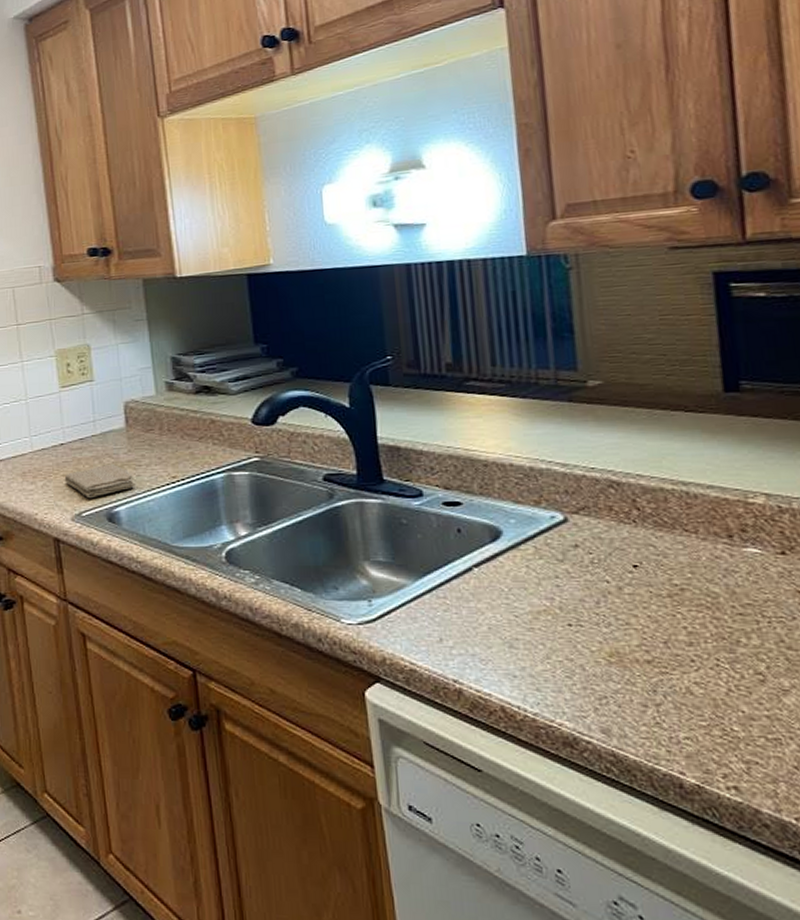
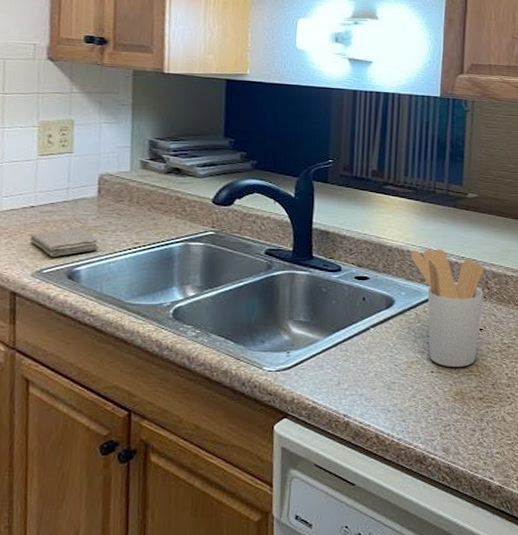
utensil holder: none [515,459,634,618] -> present [410,249,484,367]

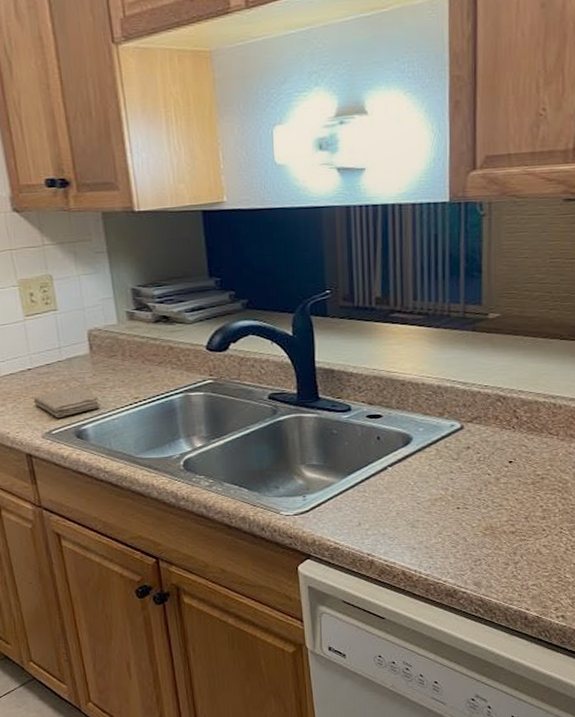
utensil holder: present [410,249,484,367] -> none [426,379,512,502]

